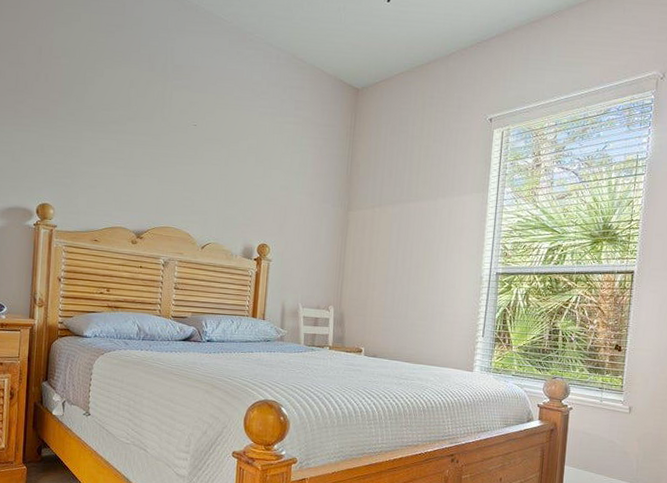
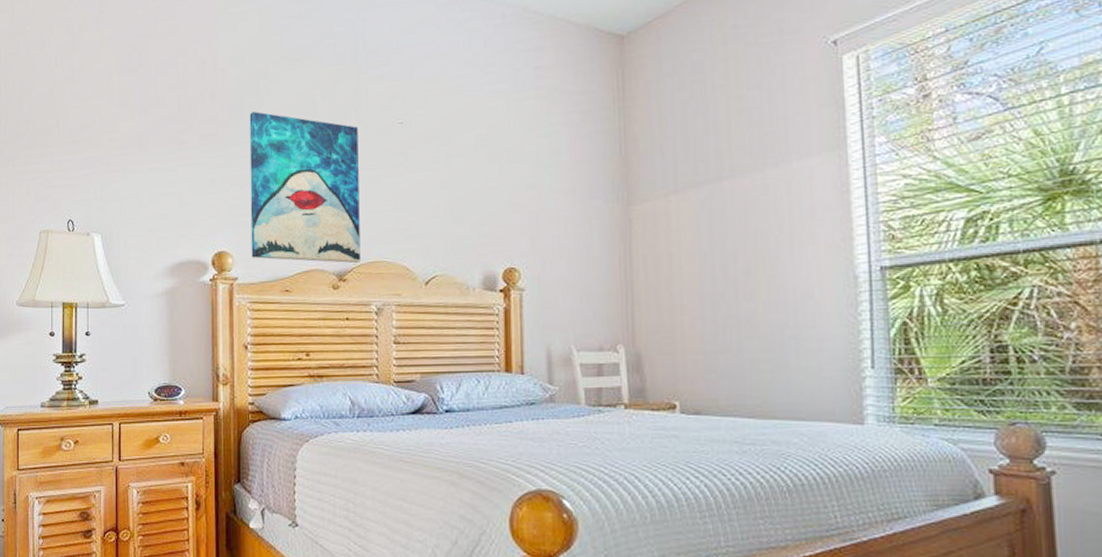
wall art: none [69,96,162,227] -> present [249,111,361,264]

